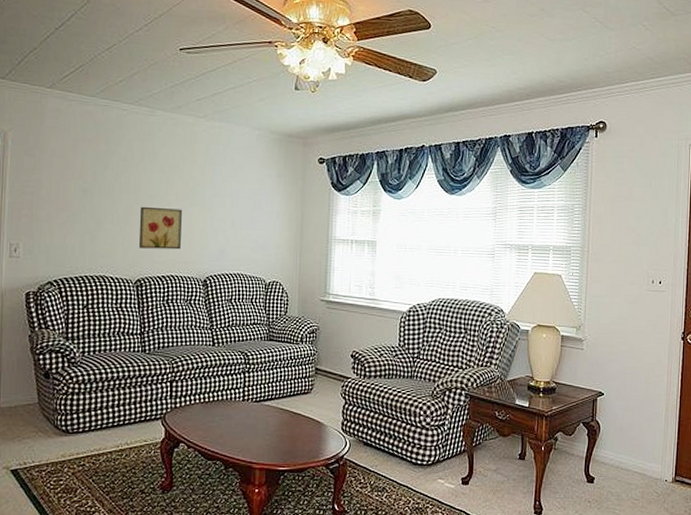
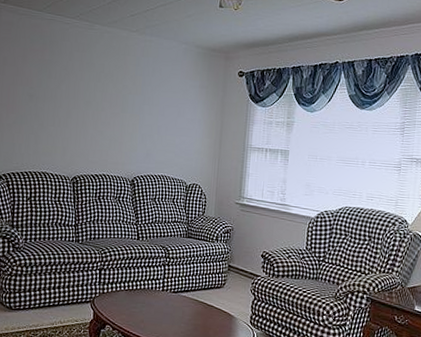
wall art: present [138,206,182,250] -> none [75,111,114,152]

